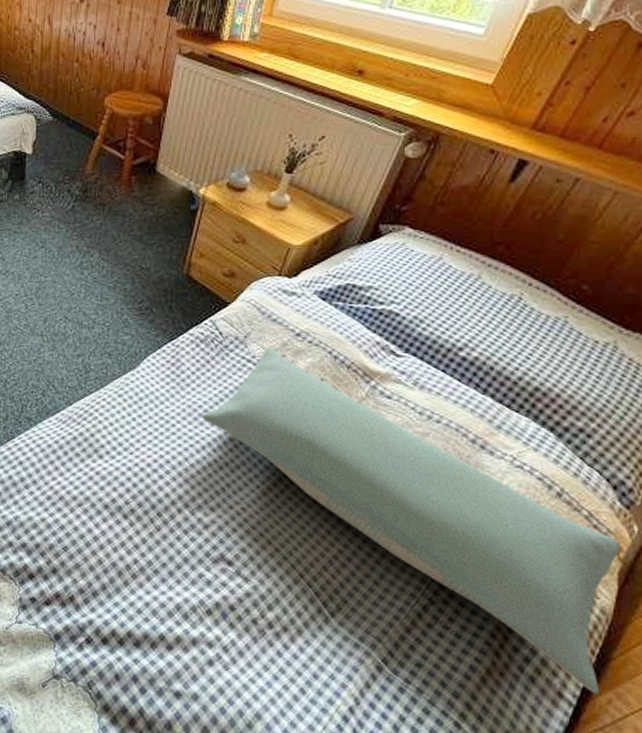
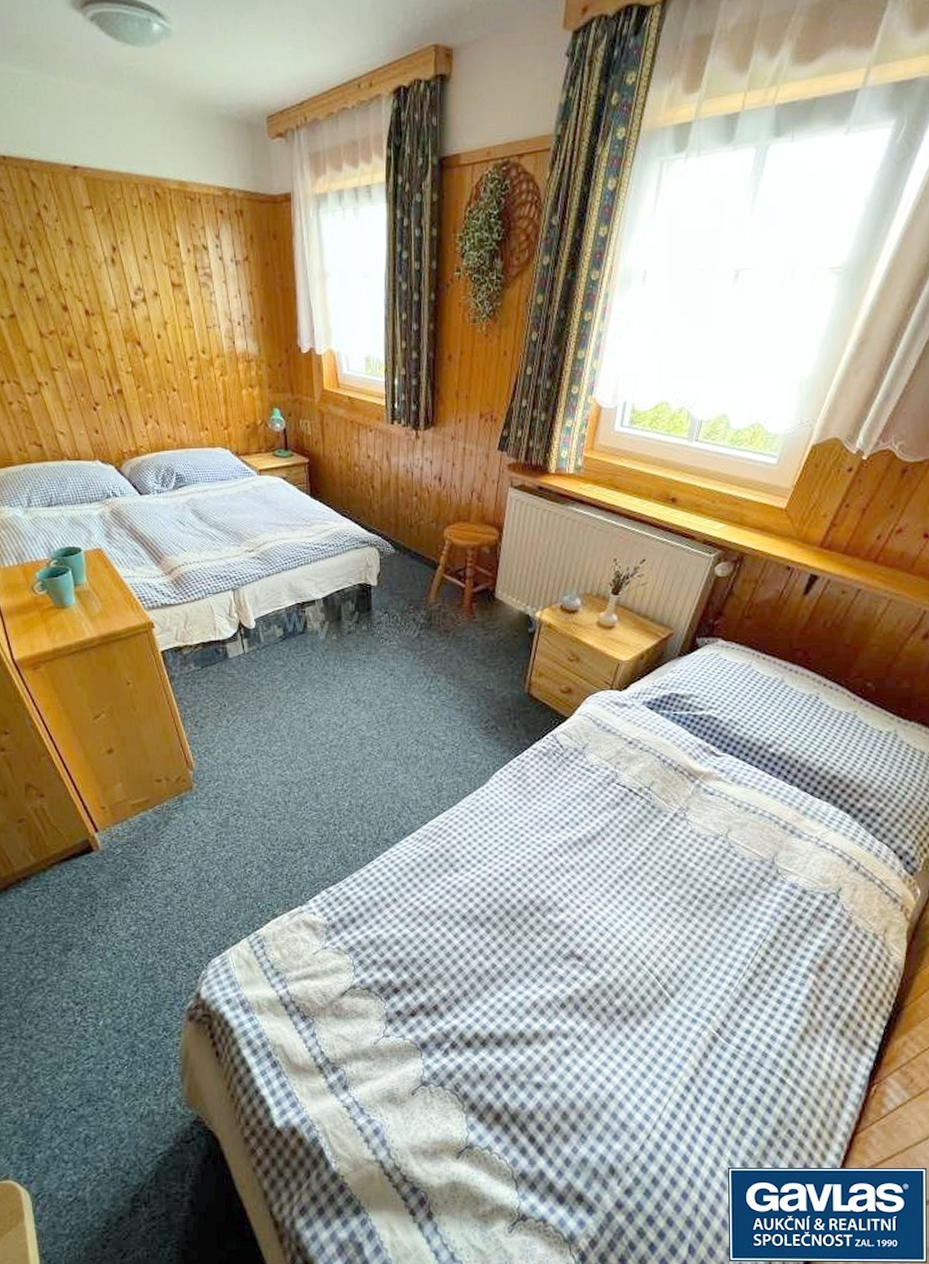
pillow: present [202,347,620,695] -> none [548,756,907,1039]

